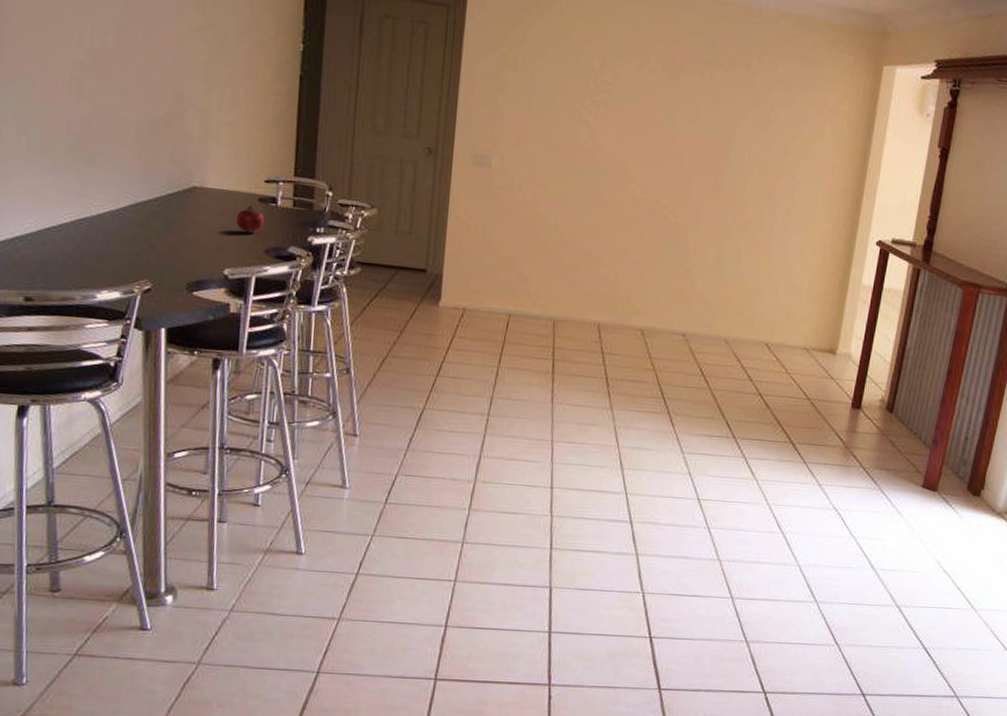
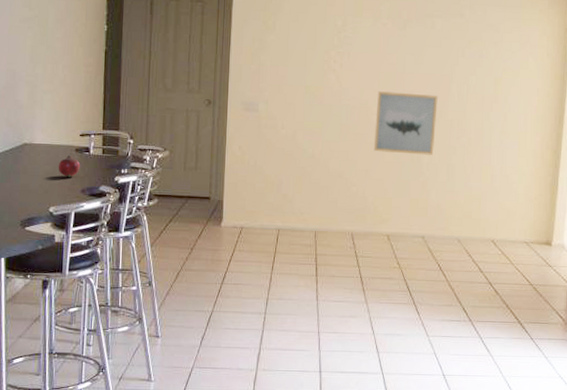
wall art: none [630,153,712,236] -> present [373,91,438,155]

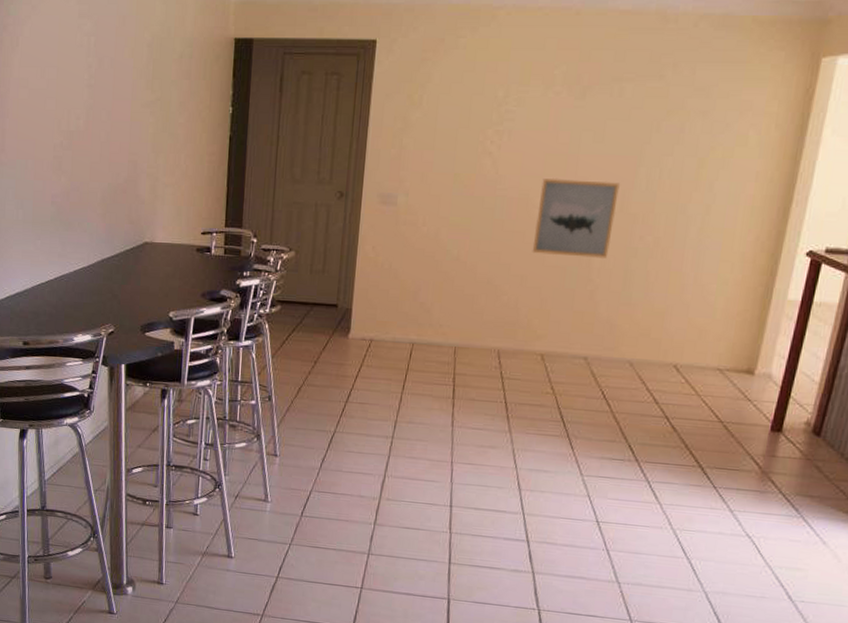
fruit: present [58,155,81,177] -> none [178,255,201,280]

